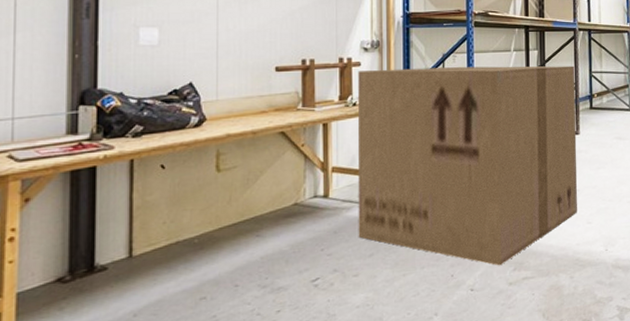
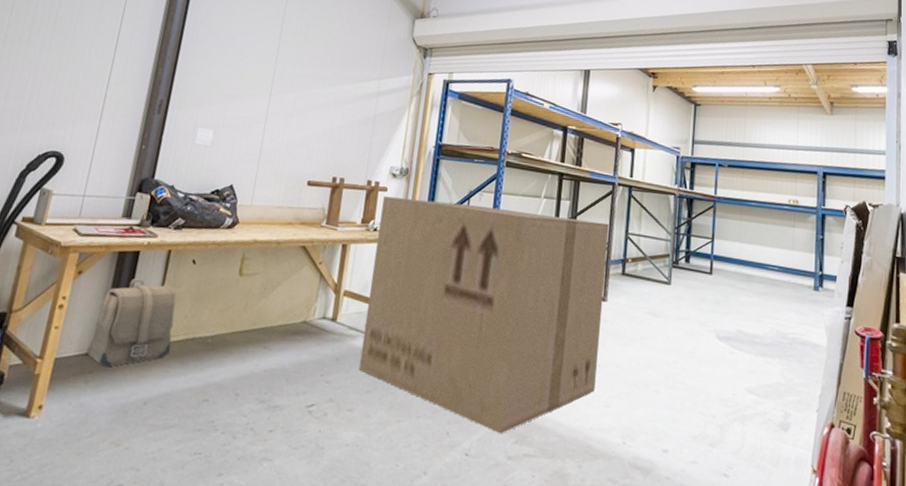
backpack: none [56,194,154,290] -> present [87,278,176,367]

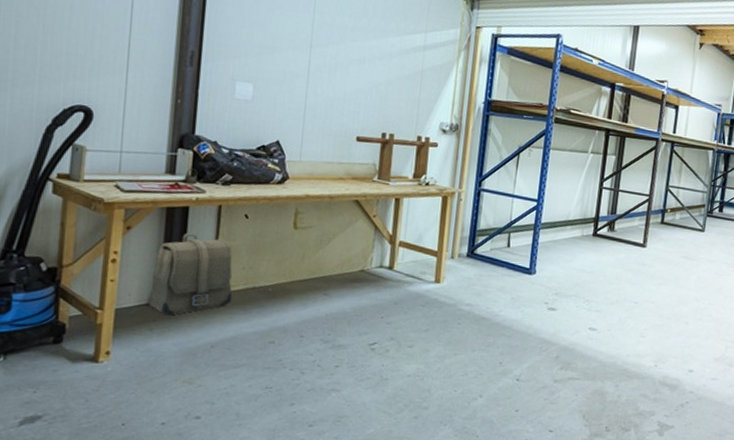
cardboard box: present [358,196,610,434] -> none [416,152,652,362]

